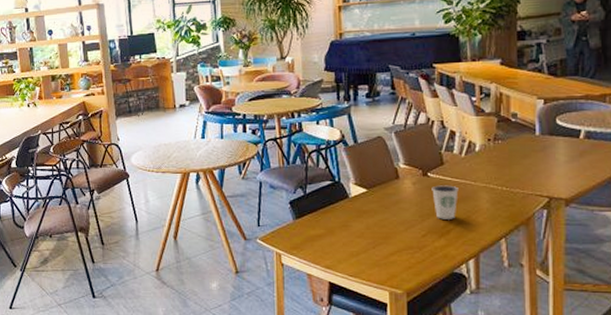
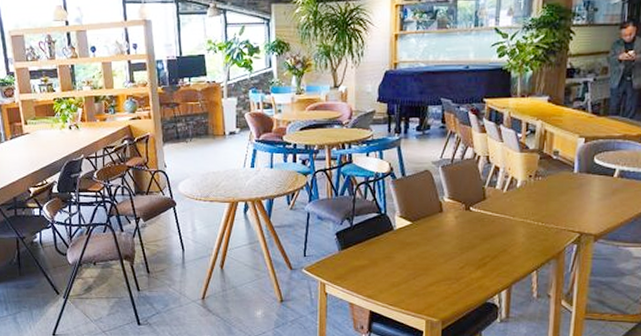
dixie cup: present [432,185,459,219] -> none [472,219,498,252]

